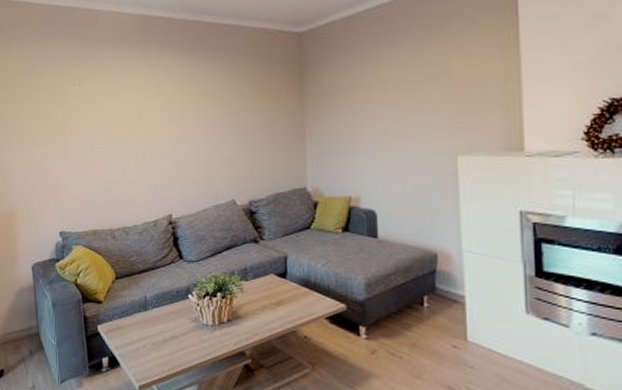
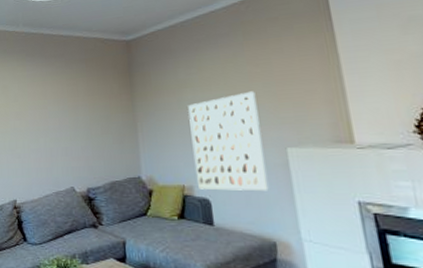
wall art: none [360,94,435,202] -> present [188,91,269,192]

